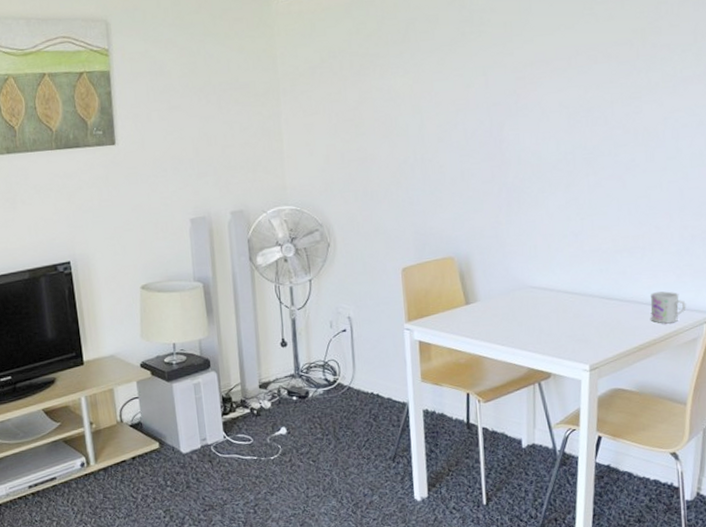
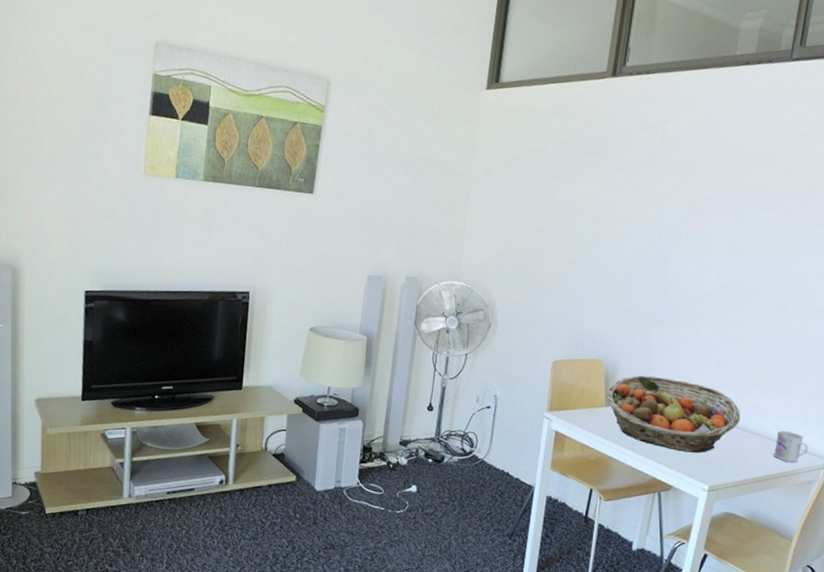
fruit basket: none [464,261,610,336] -> present [606,375,741,453]

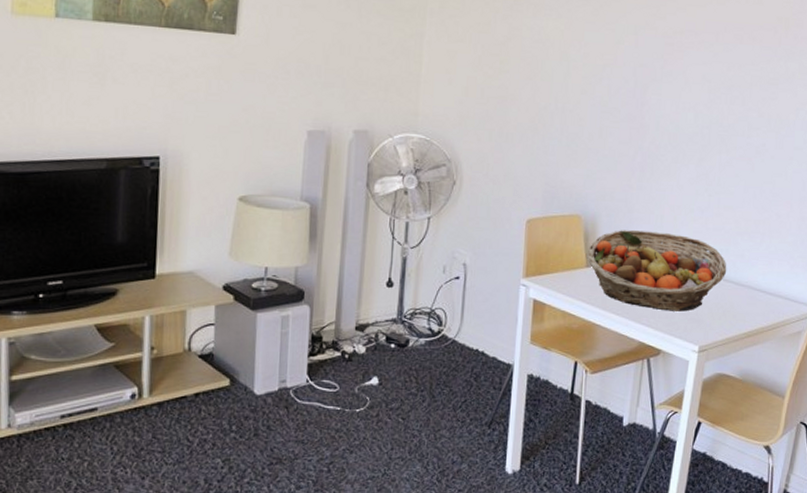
mug: present [774,430,809,463] -> none [762,280,796,313]

